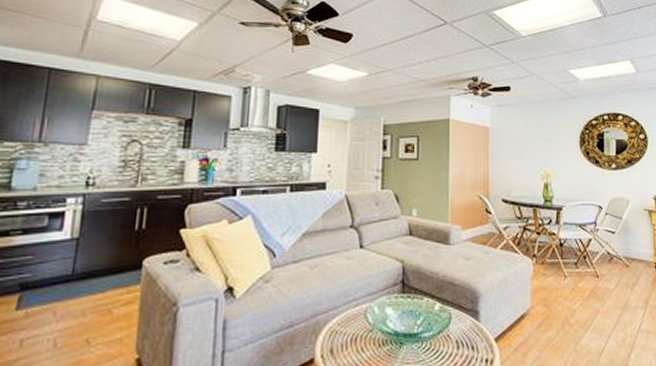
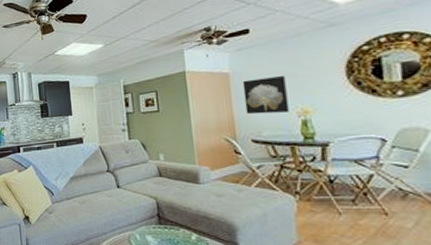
wall art: none [500,137,535,174] -> present [242,76,289,115]

